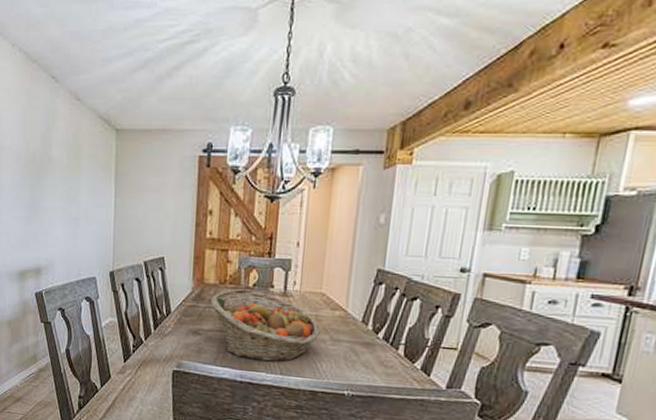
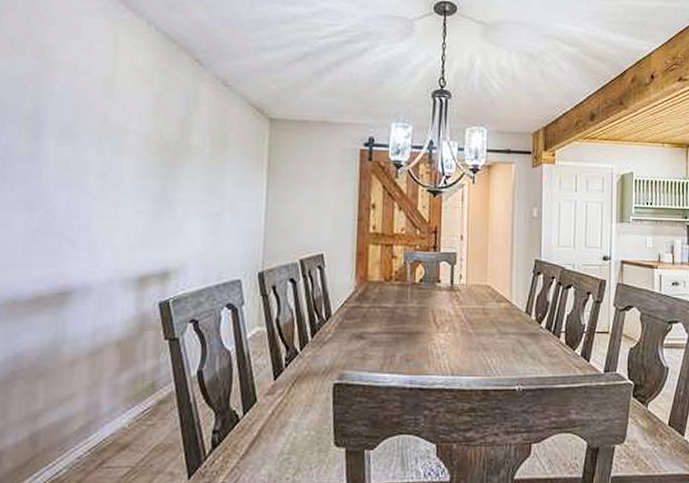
fruit basket: present [211,288,321,362] -> none [376,285,488,362]

